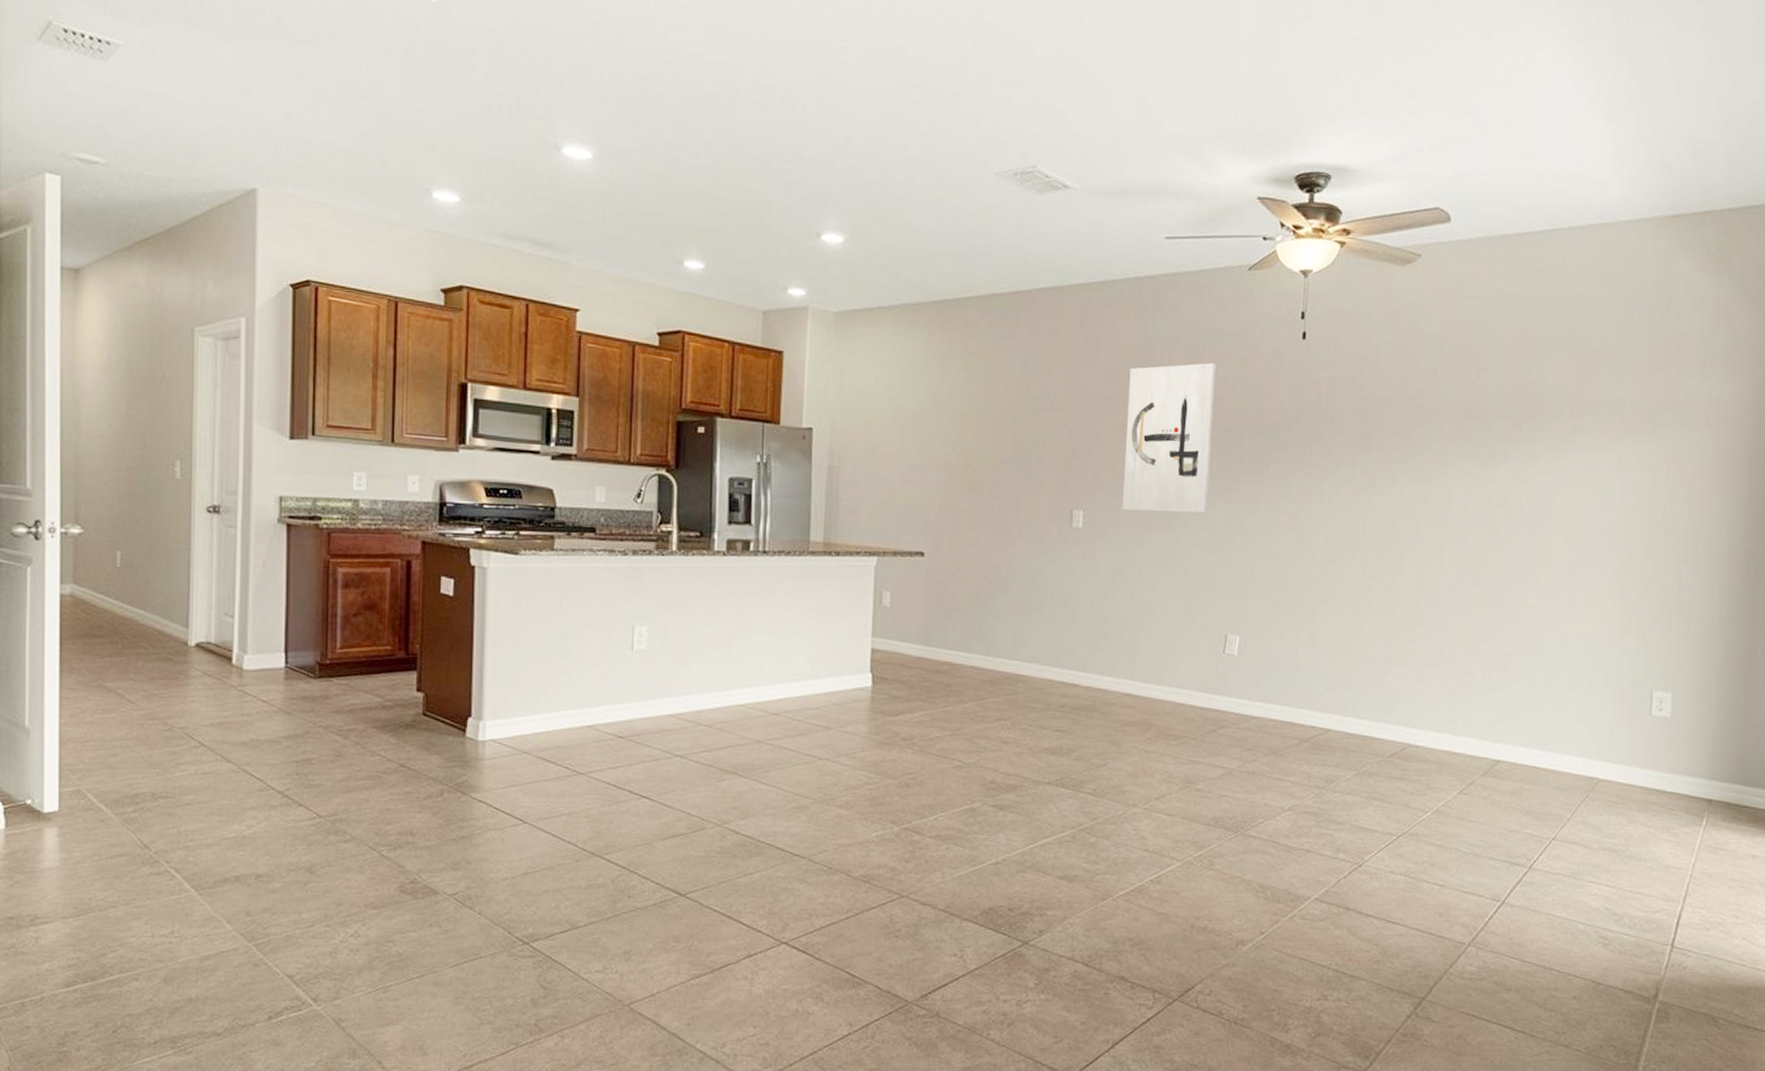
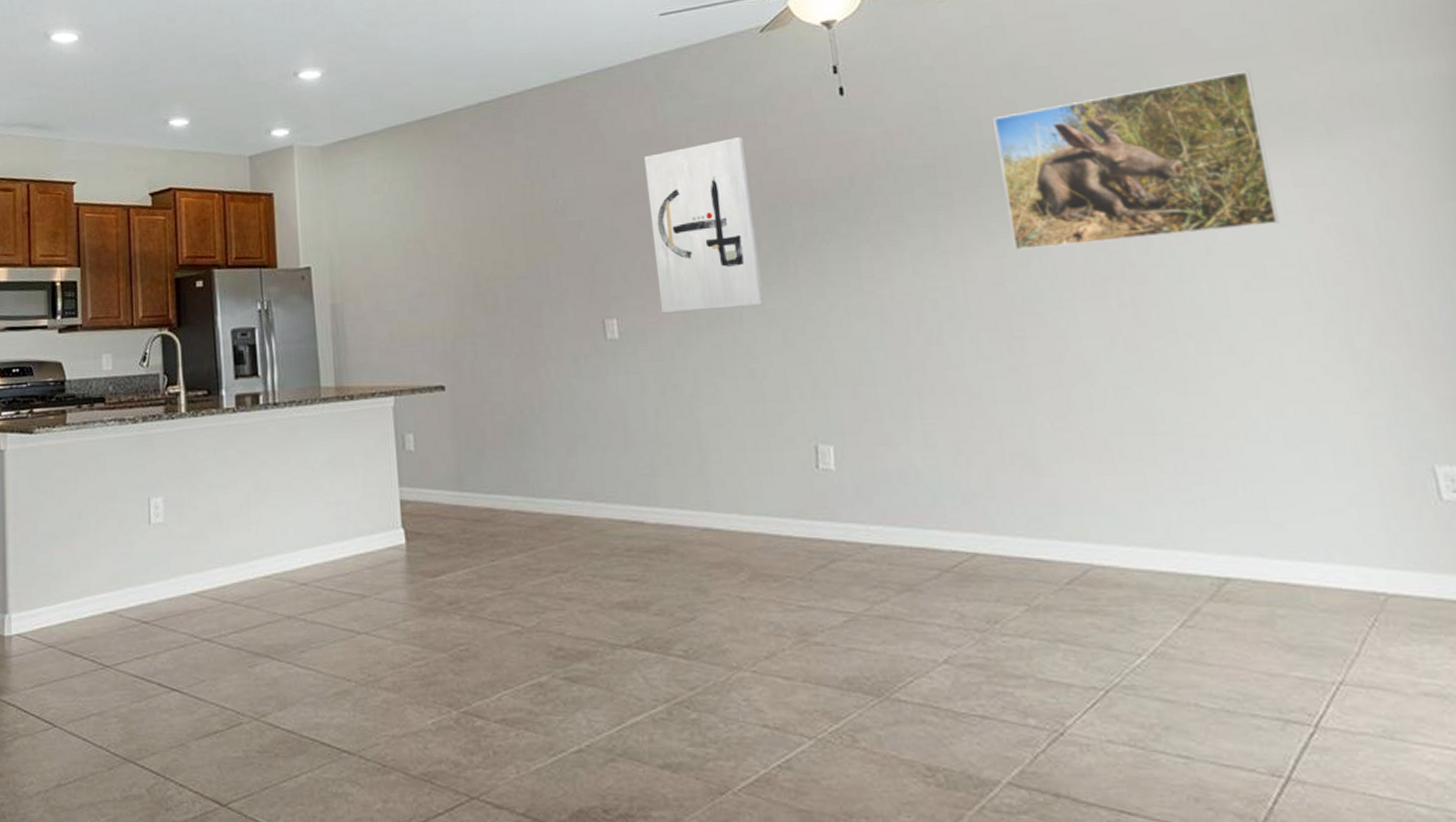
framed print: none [1409,369,1611,498] -> present [993,70,1281,251]

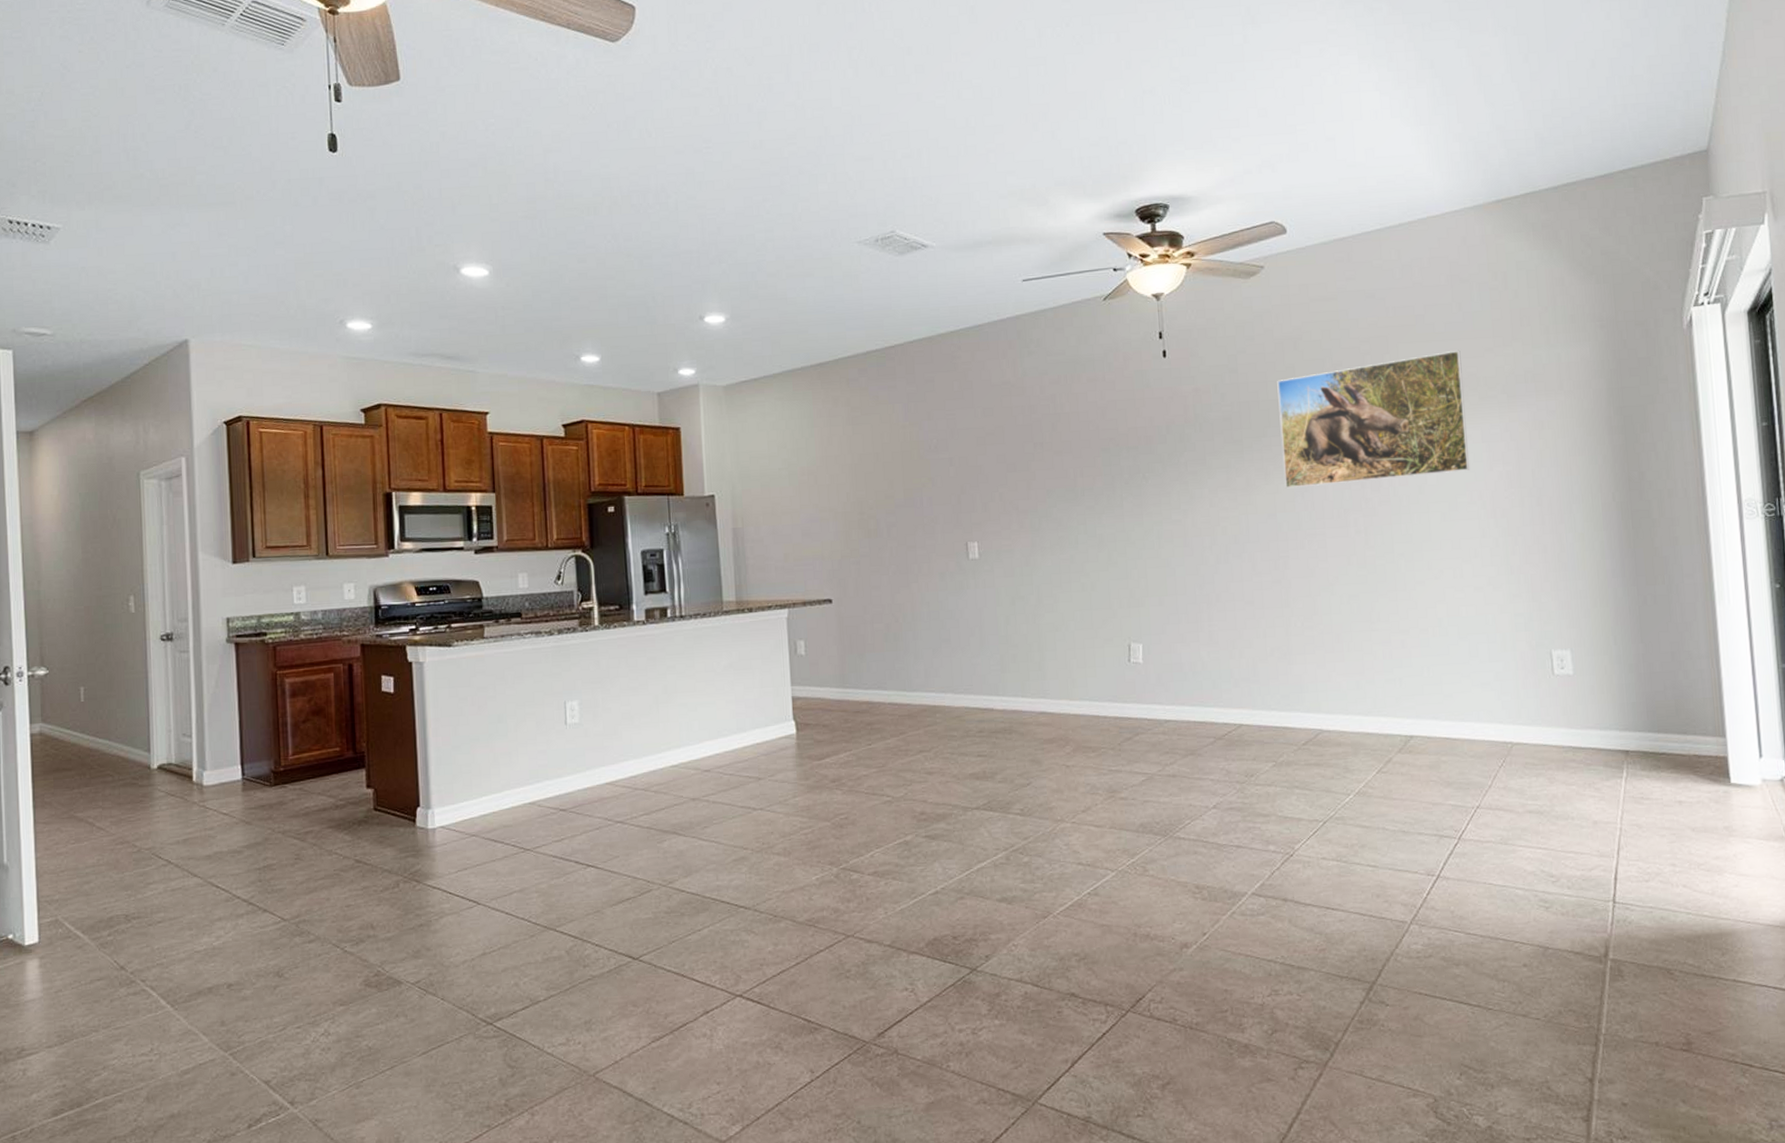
wall art: present [644,137,764,314] -> none [1005,390,1095,538]

